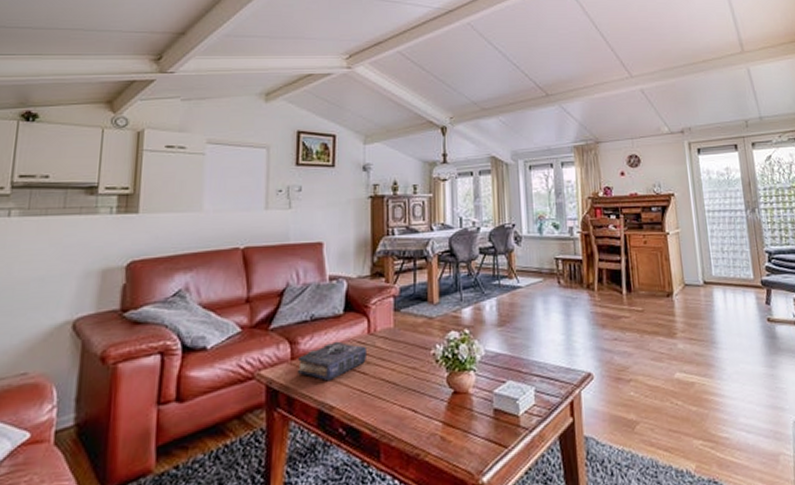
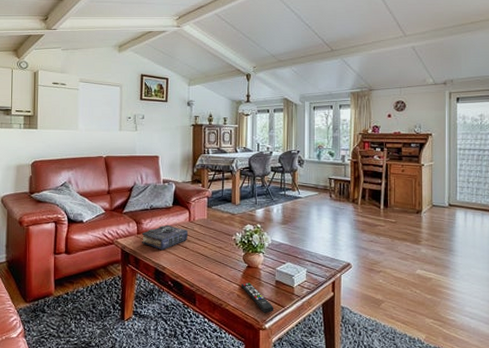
remote control: none [446,416,494,460] -> present [242,282,274,313]

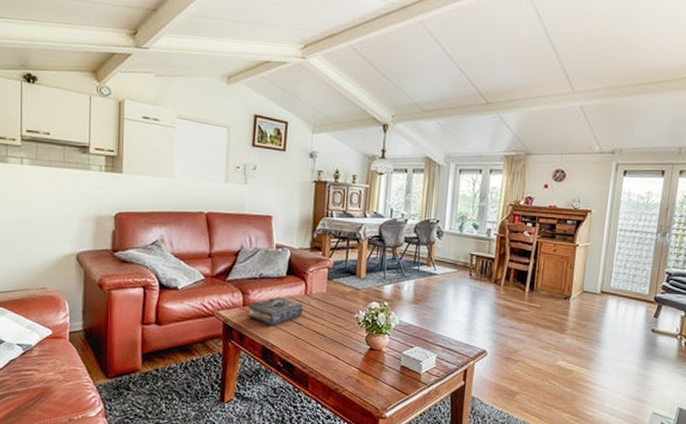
remote control: present [242,282,274,313] -> none [362,366,397,401]

